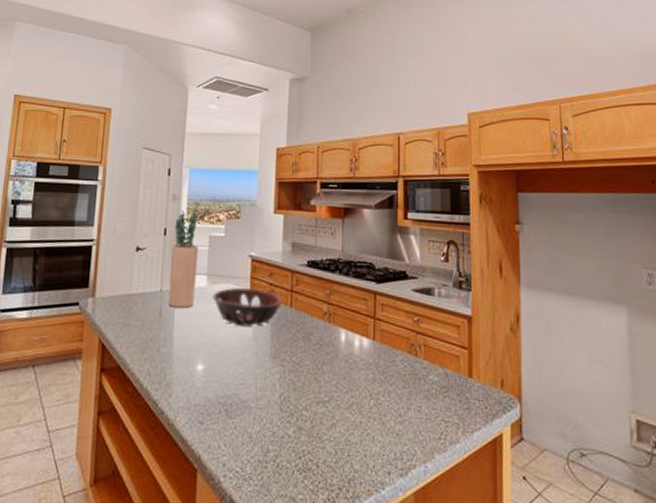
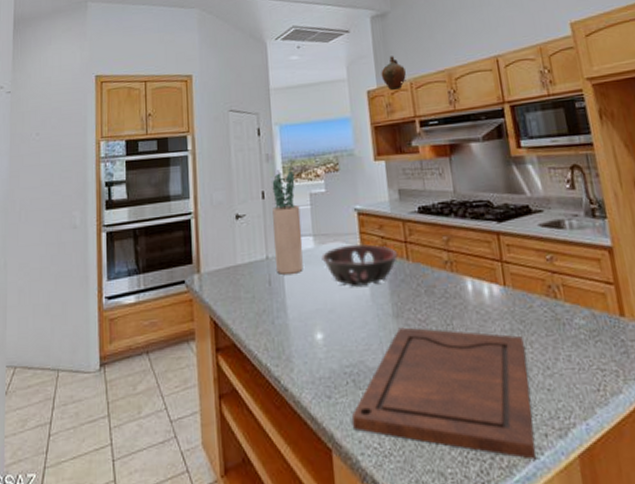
cutting board: none [219,367,383,493] -> present [351,327,536,460]
ceramic jug: none [292,119,315,152] -> present [381,56,406,91]

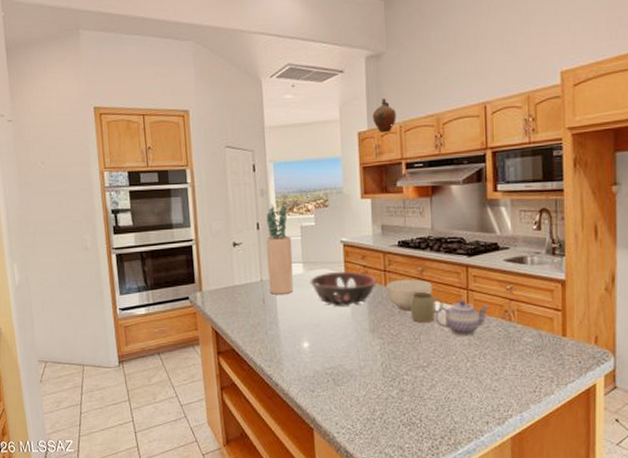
cutting board: present [351,327,536,460] -> none [330,340,479,440]
bowl: none [408,250,462,291] -> present [386,278,433,311]
mug: none [437,266,477,304] -> present [411,292,444,323]
teapot: none [467,273,529,319] -> present [434,299,489,336]

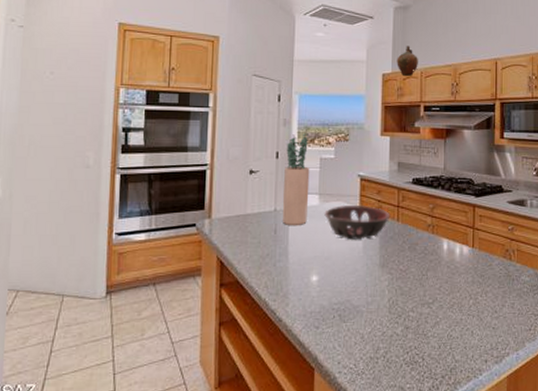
bowl: present [386,278,433,311] -> none [398,215,443,247]
mug: present [411,292,444,323] -> none [421,229,451,259]
teapot: present [434,299,489,336] -> none [442,237,492,273]

